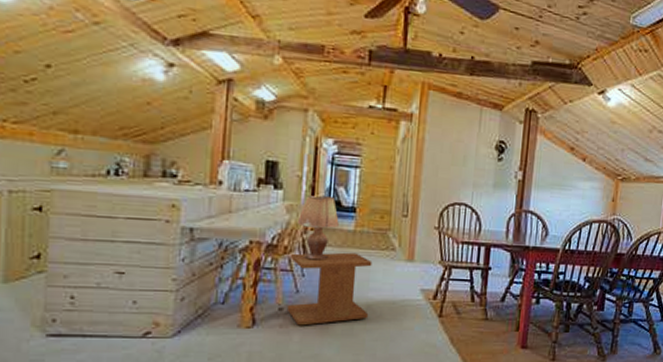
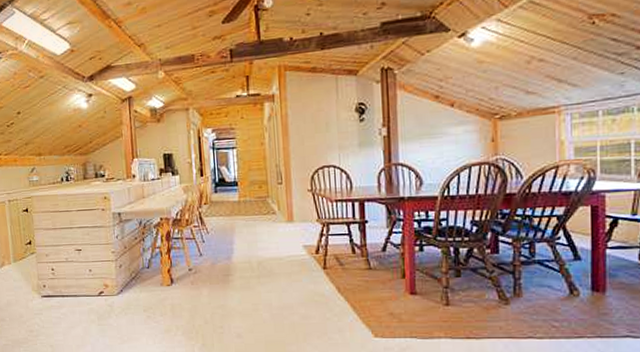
side table: present [286,252,373,326] -> none [192,219,261,282]
lamp: present [297,195,339,260] -> none [193,175,226,229]

